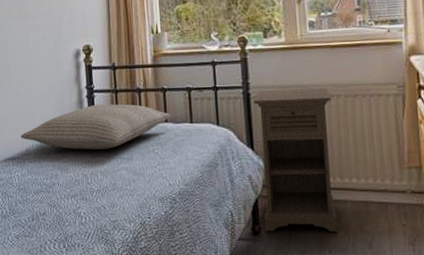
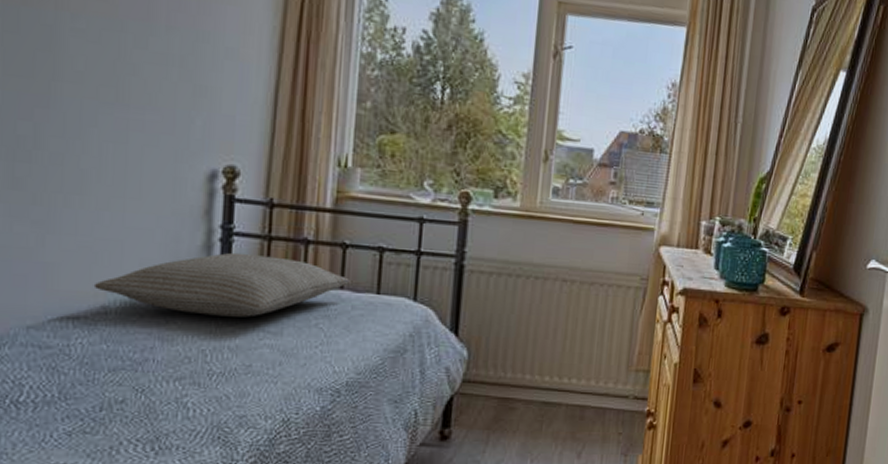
nightstand: present [253,88,339,233] -> none [456,263,565,440]

